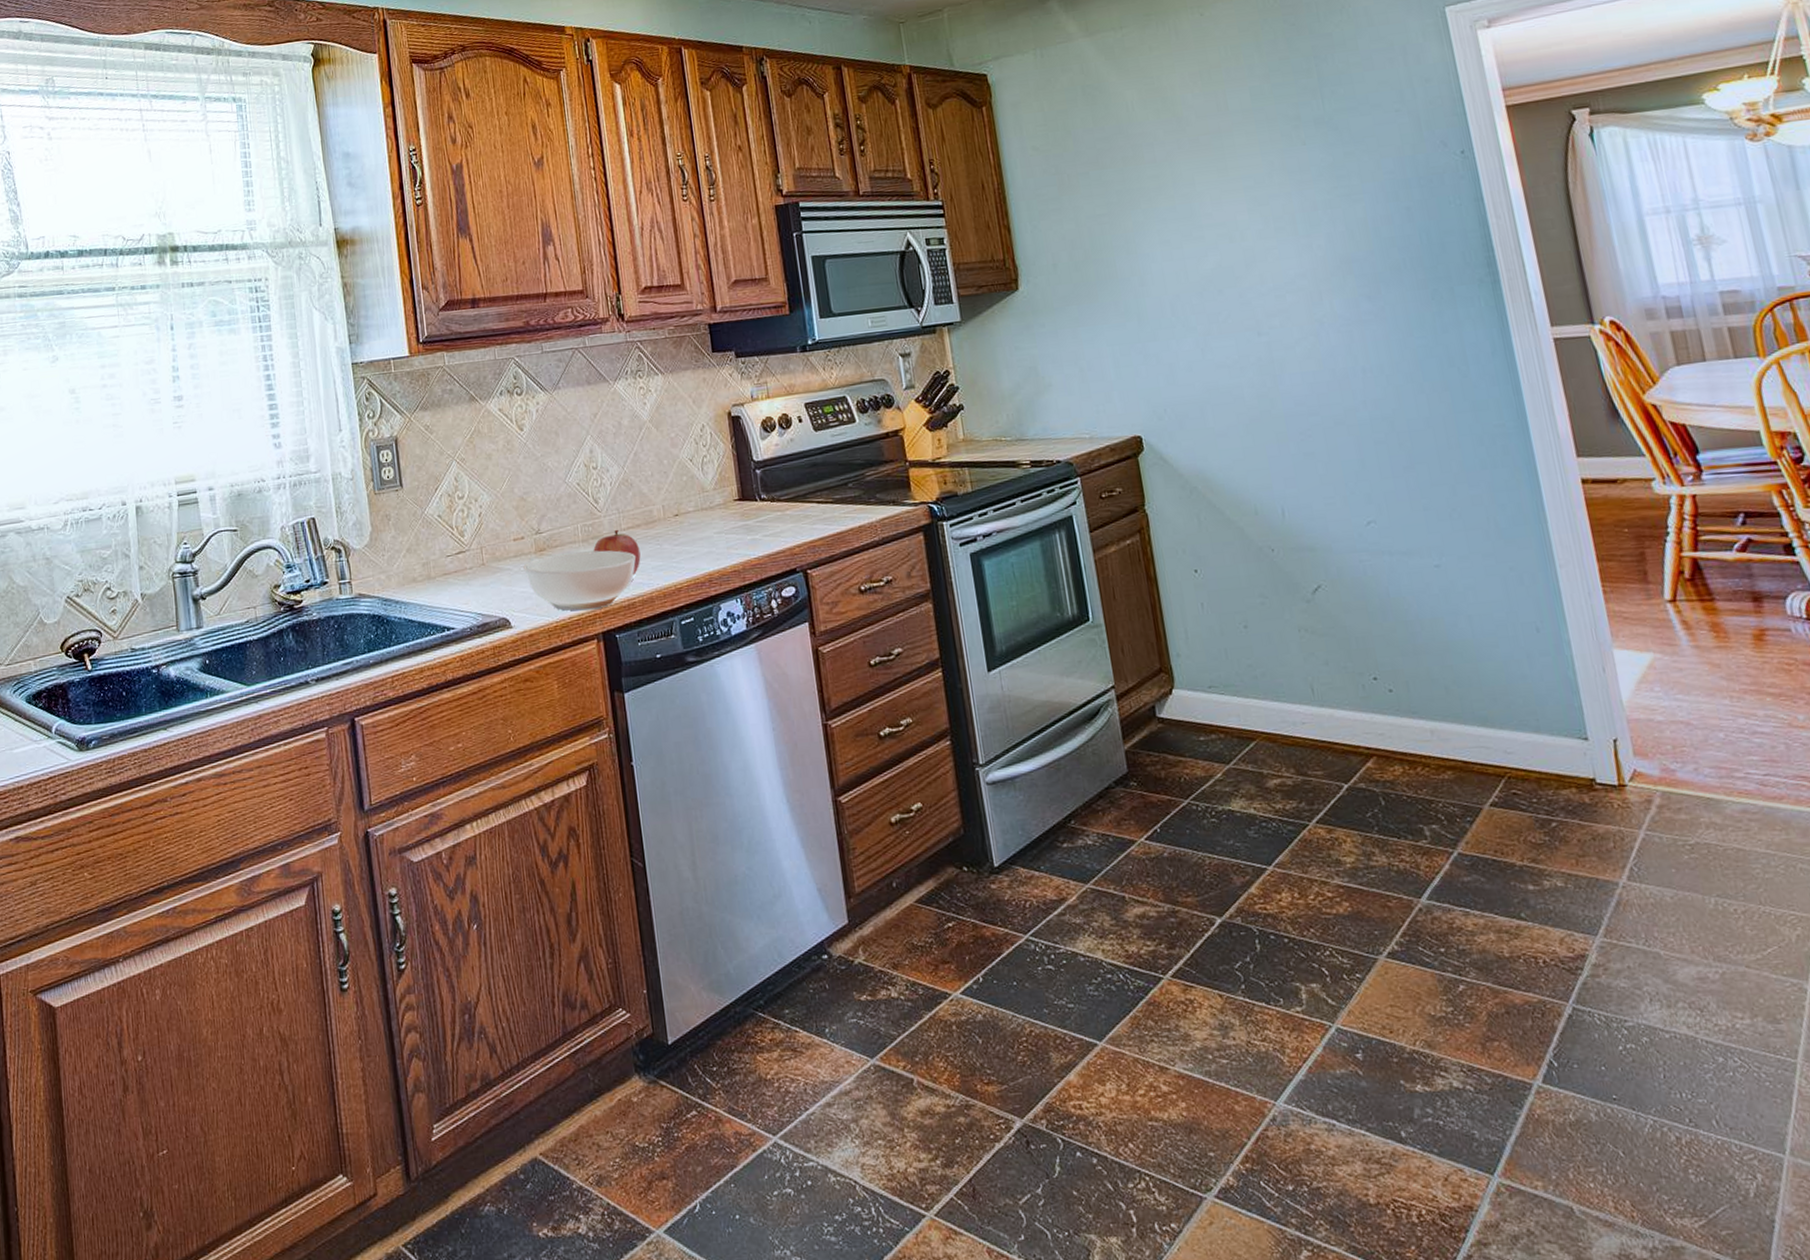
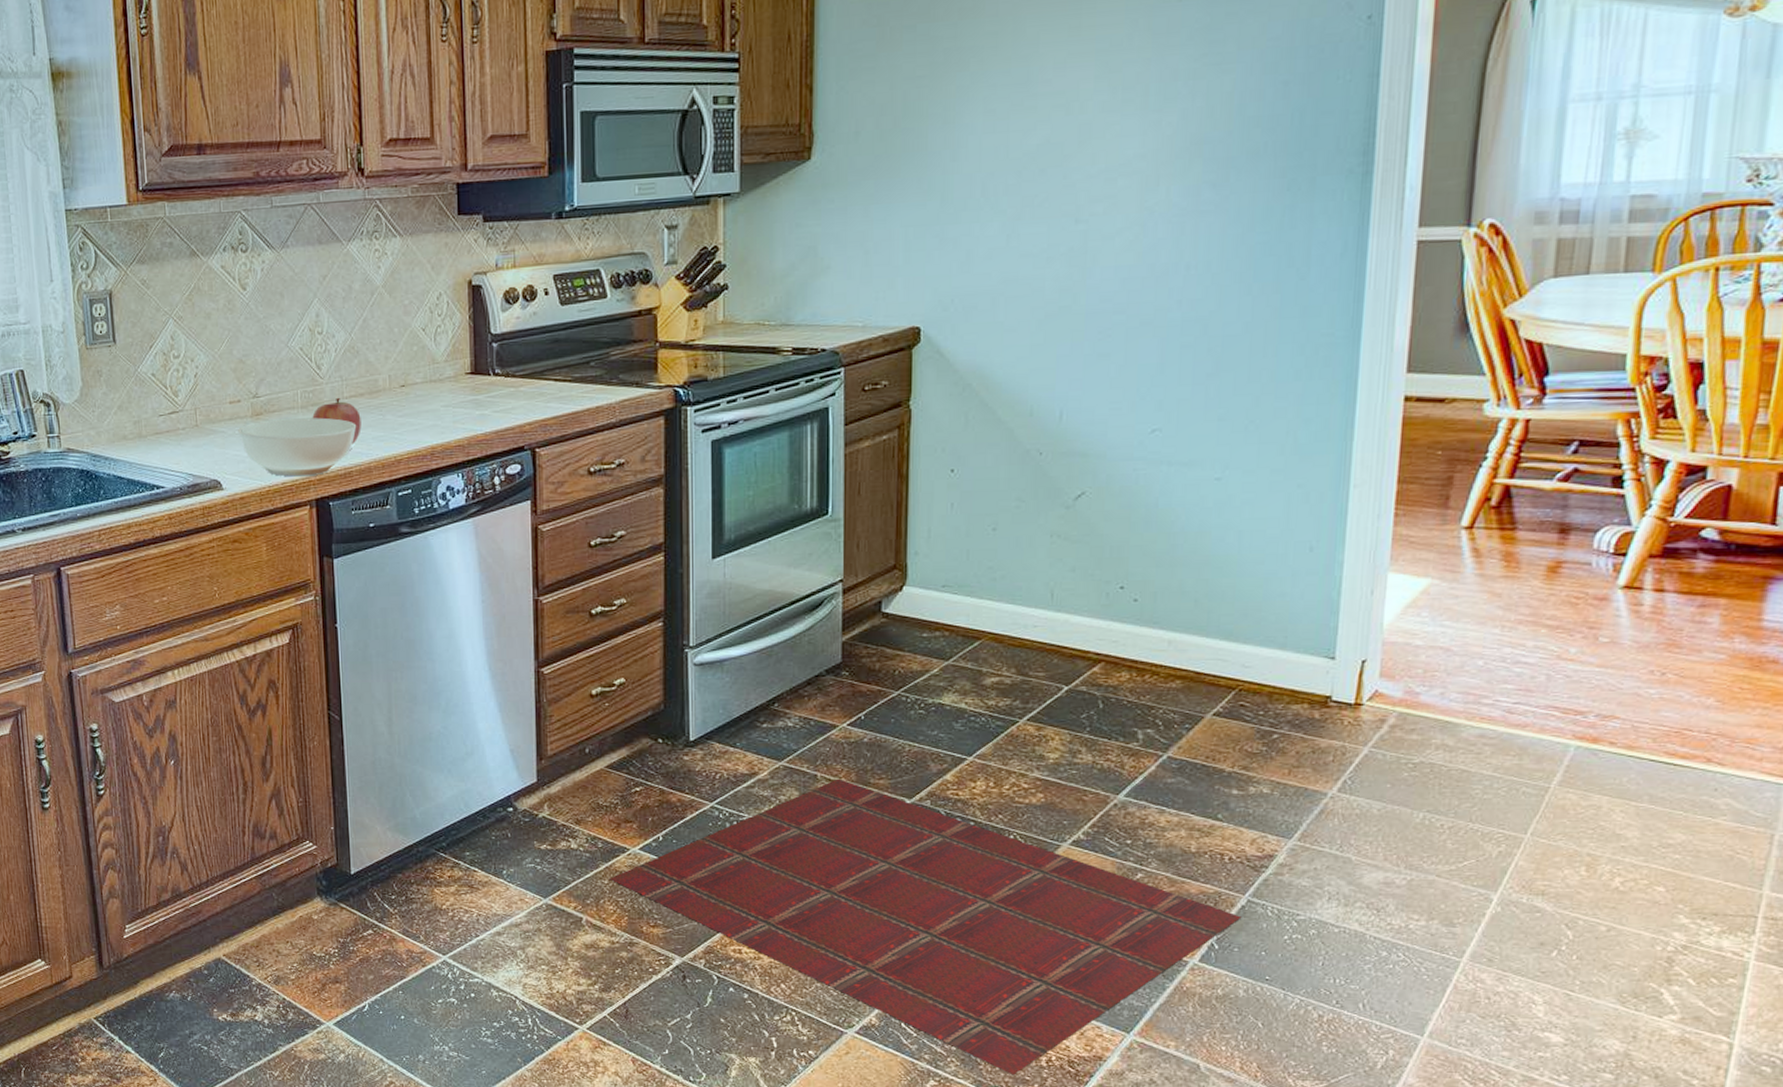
doormat: none [935,899,1572,1237] -> present [610,778,1242,1075]

